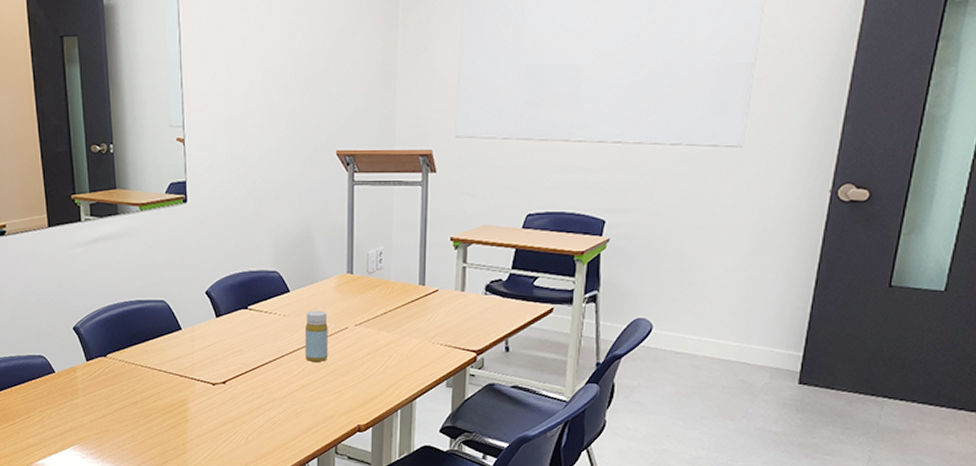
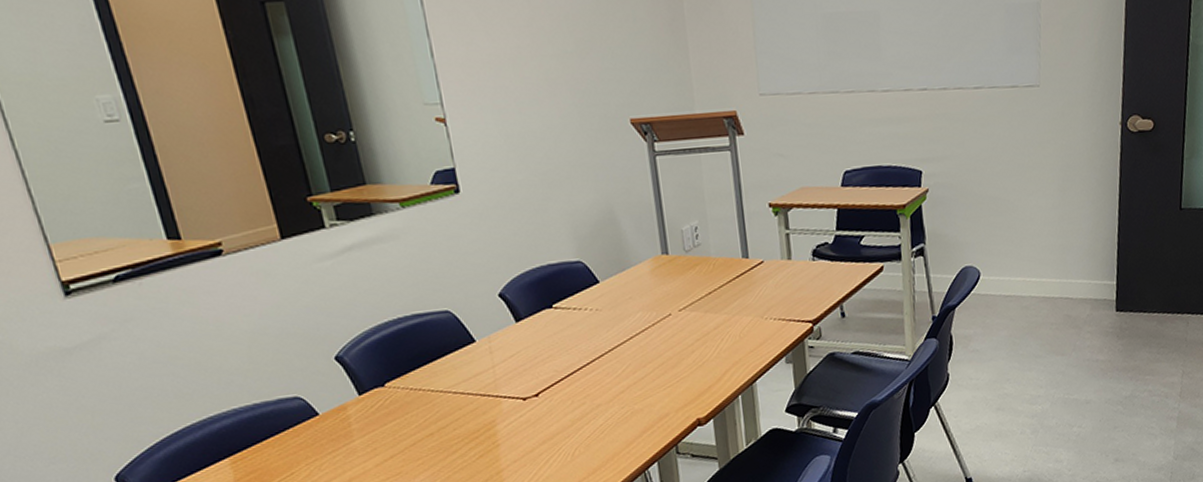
bottle: present [305,310,328,362] -> none [622,298,653,357]

